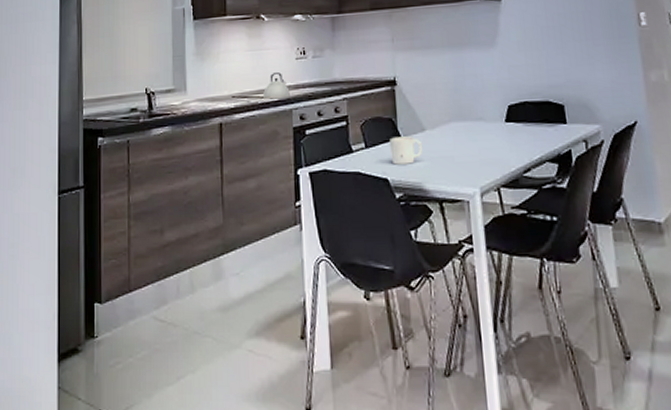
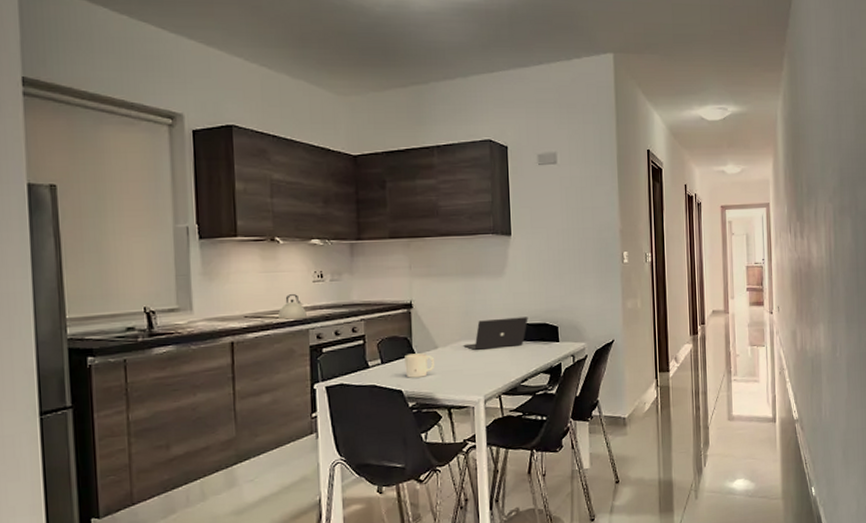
laptop: none [453,93,528,134] -> present [463,317,528,351]

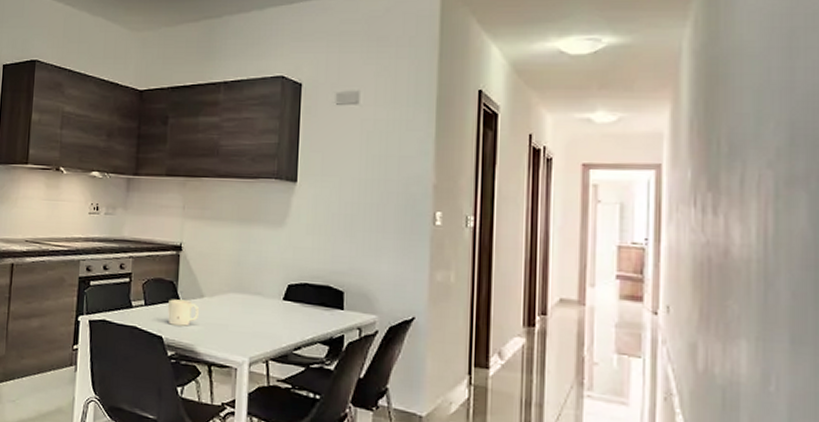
kettle: present [277,294,308,320] -> none [53,224,81,249]
laptop: present [463,317,528,351] -> none [231,273,309,308]

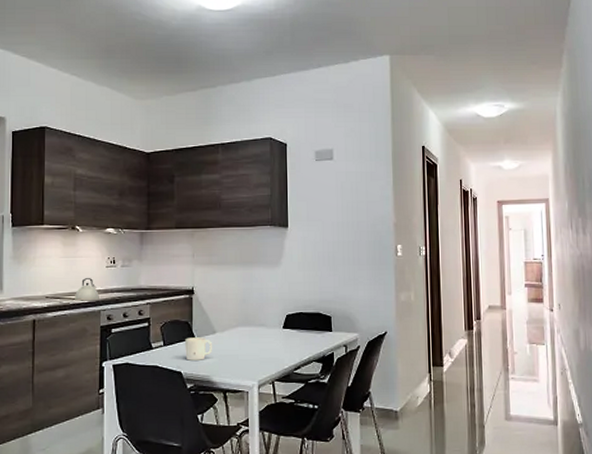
kettle: none [53,224,81,249] -> present [74,278,101,301]

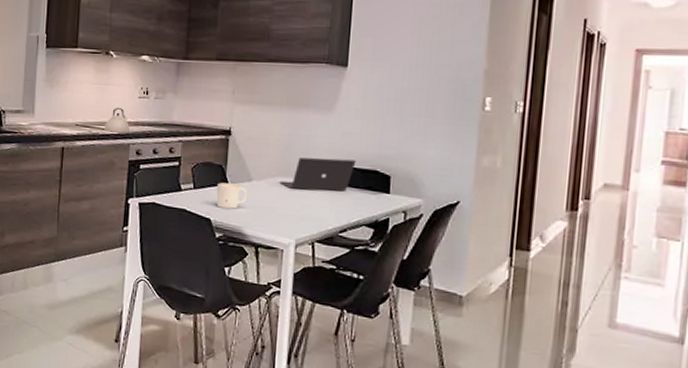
laptop: none [240,306,303,337] -> present [279,157,356,192]

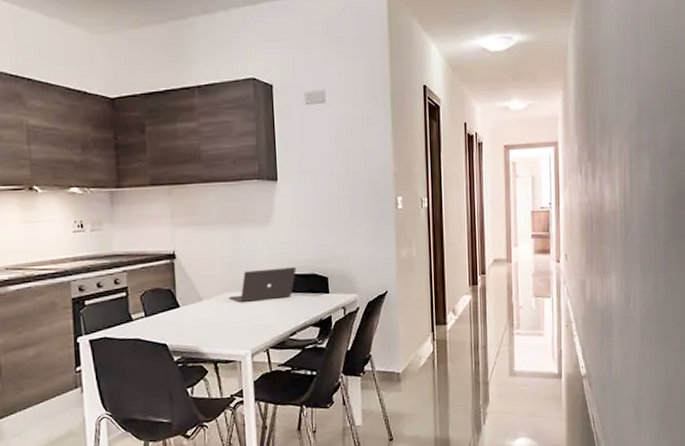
kettle: present [103,108,131,133] -> none [38,245,69,272]
mug: present [216,182,248,209] -> none [169,305,200,332]

